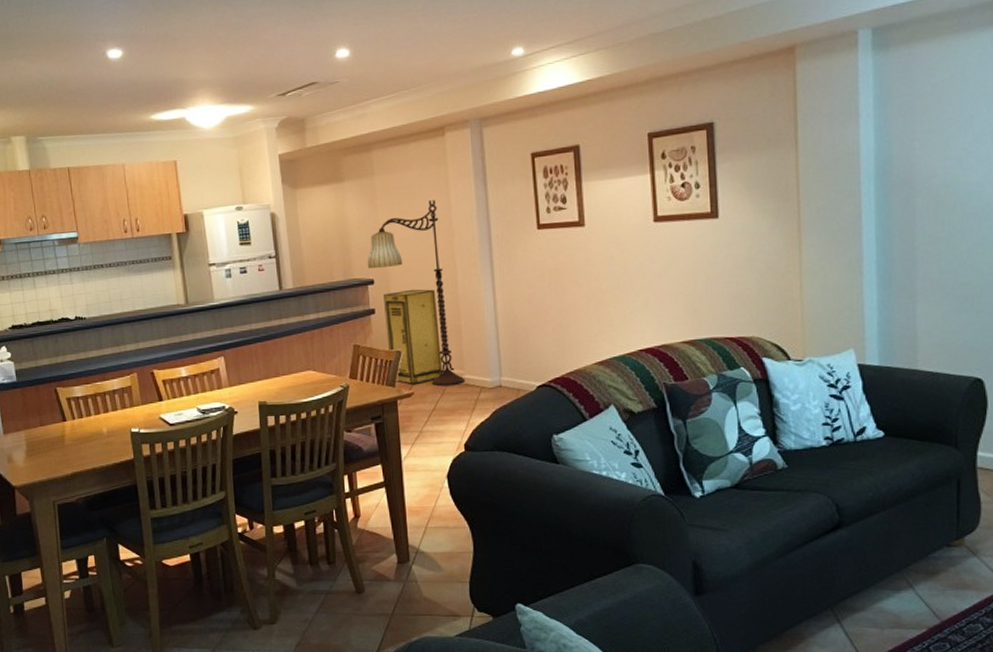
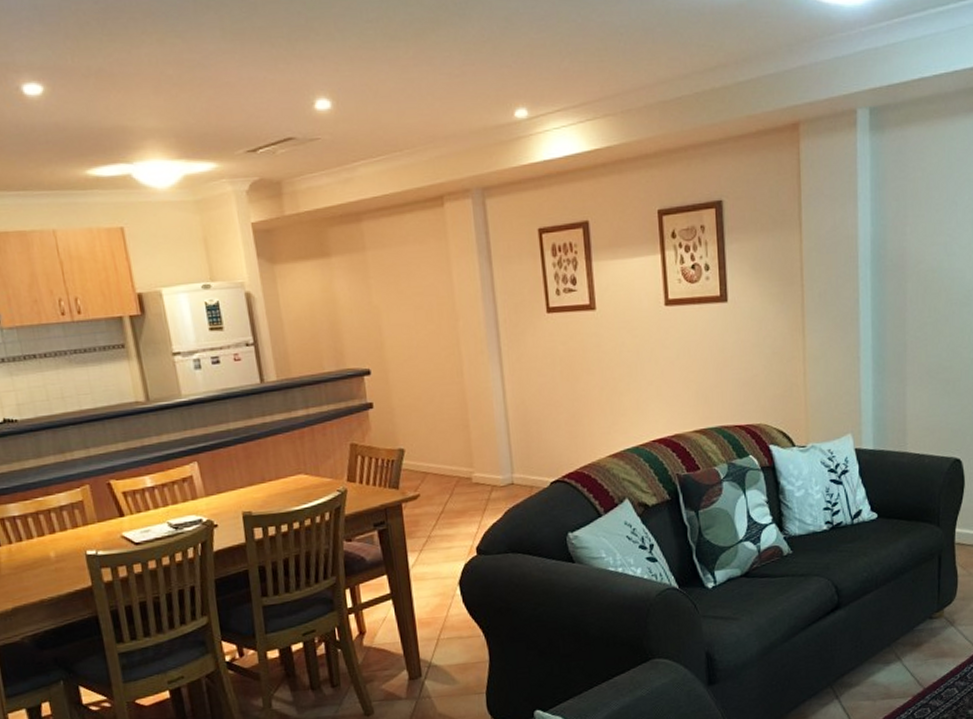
floor lamp: present [367,200,464,387] -> none [361,279,474,487]
storage cabinet: present [384,289,442,385] -> none [382,379,450,487]

